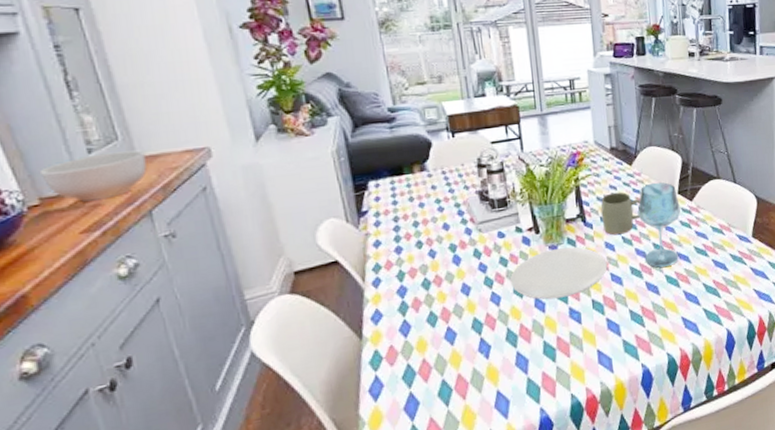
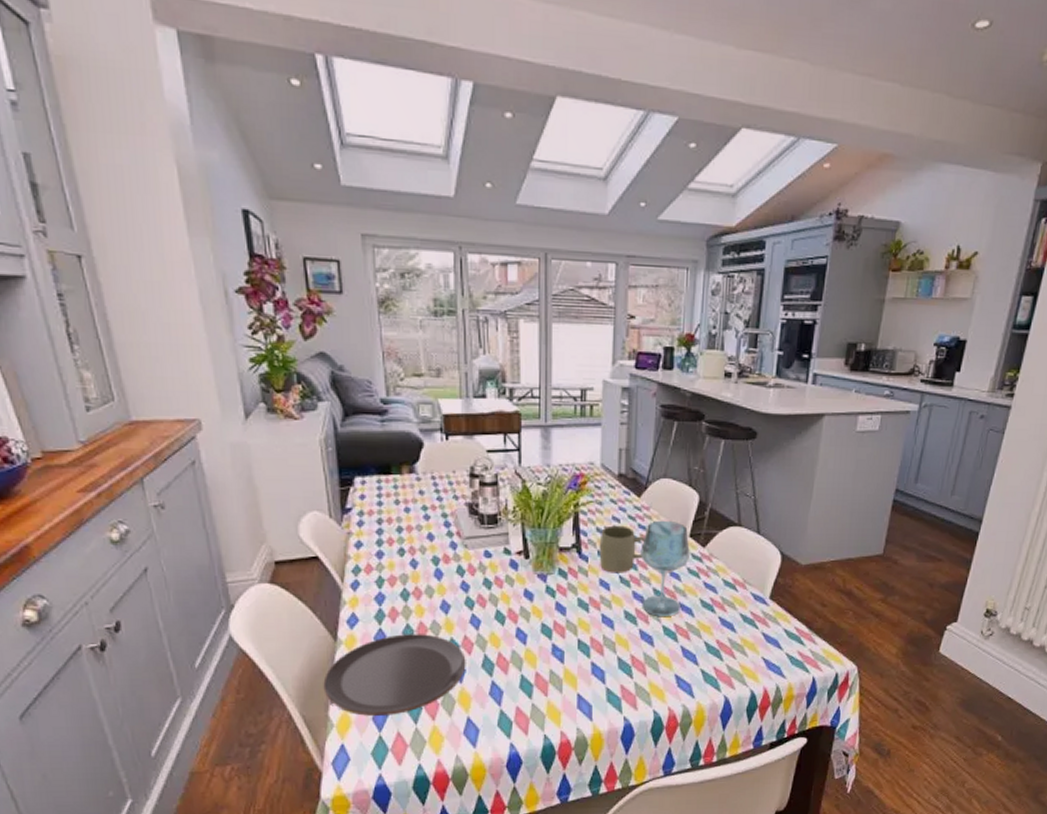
bowl: present [39,150,147,202] -> none [42,413,140,461]
plate: none [351,317,491,409] -> present [323,634,466,716]
plate: present [509,247,608,300] -> none [492,579,599,632]

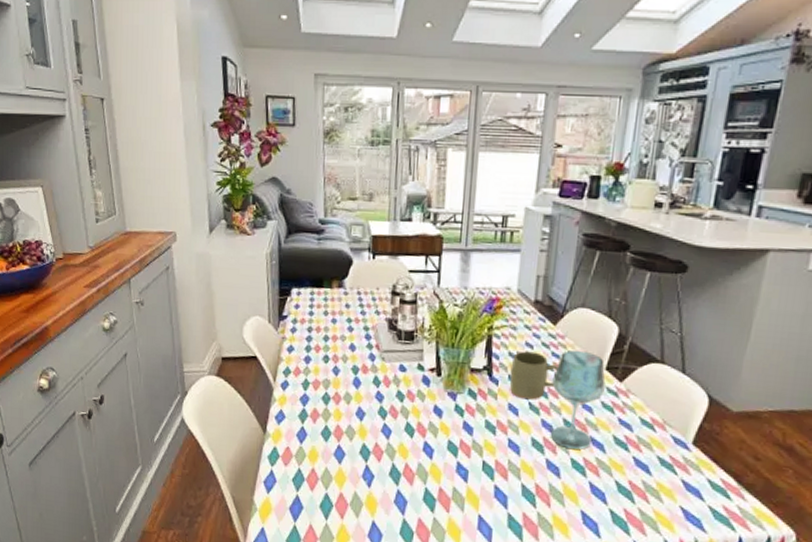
plate: present [323,634,466,716] -> none [251,434,376,508]

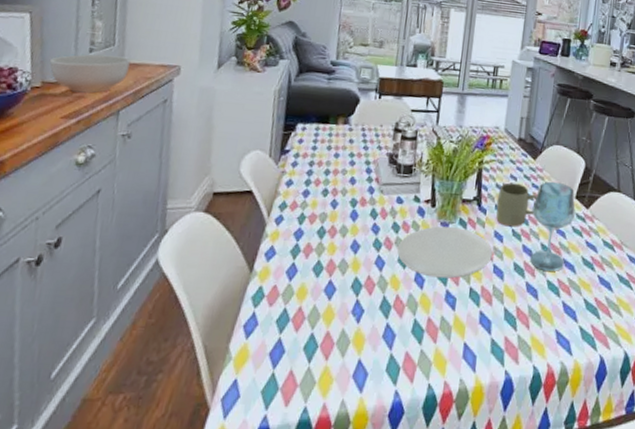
bowl: none [65,224,132,263] -> present [49,54,131,93]
plate: none [403,396,507,451] -> present [397,226,493,279]

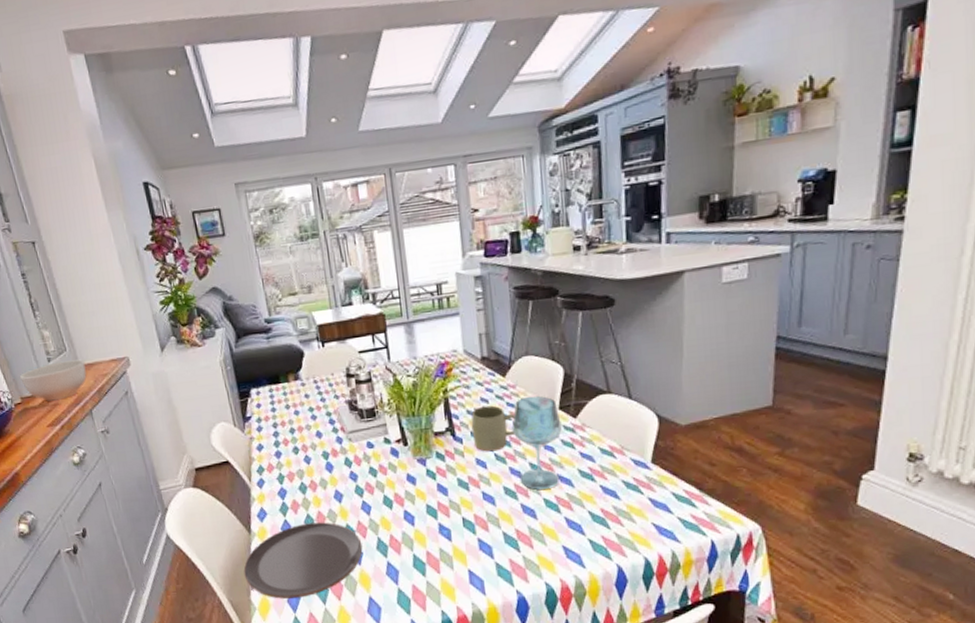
plate: none [229,270,366,352] -> present [243,522,363,599]
plate: present [397,226,493,279] -> none [379,461,479,514]

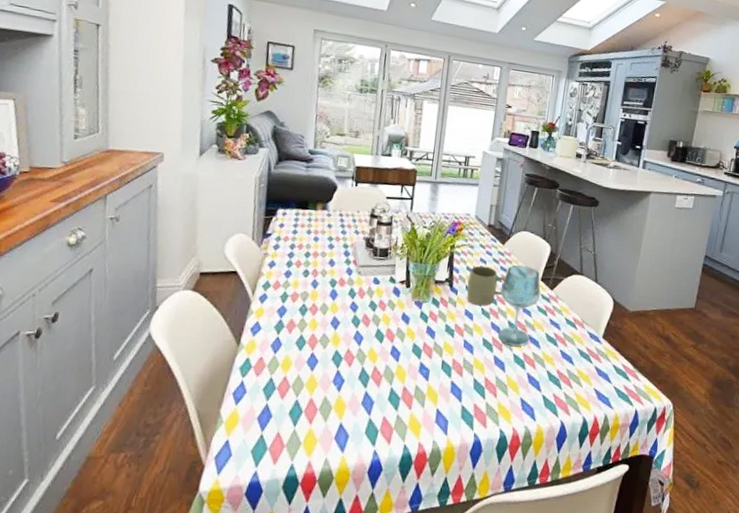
bowl: present [19,359,87,401] -> none [35,141,115,178]
plate: present [243,522,363,599] -> none [220,343,346,417]

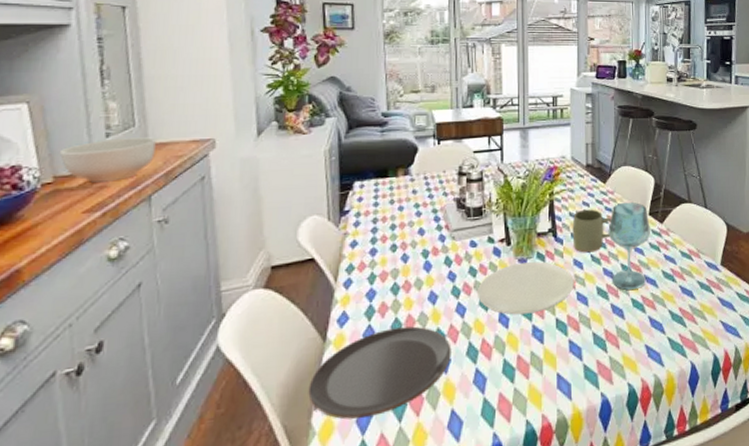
bowl: none [35,141,115,178] -> present [59,137,156,183]
plate: none [220,343,346,417] -> present [308,326,451,420]
plate: none [374,305,463,352] -> present [476,261,574,315]

